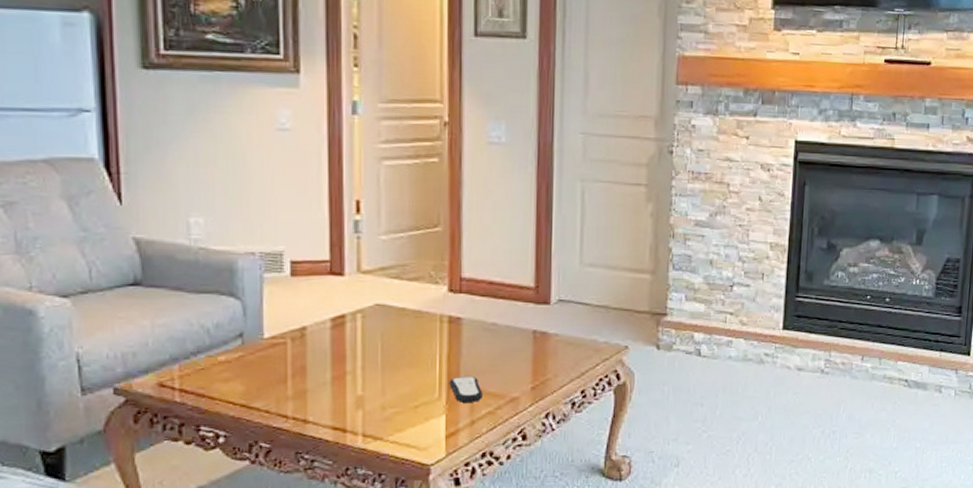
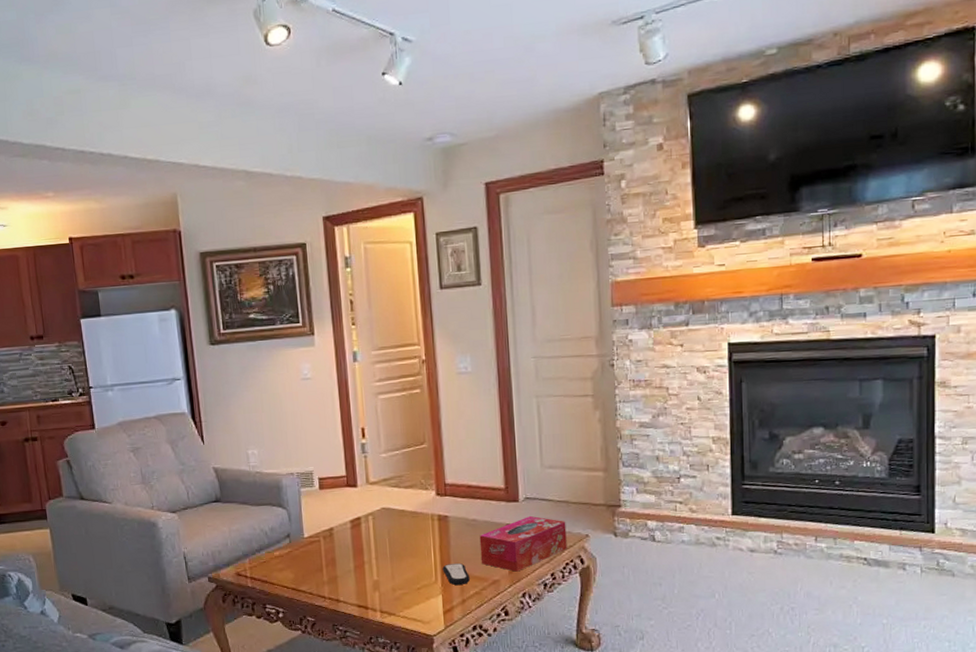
tissue box: none [498,322,604,388] -> present [479,516,567,572]

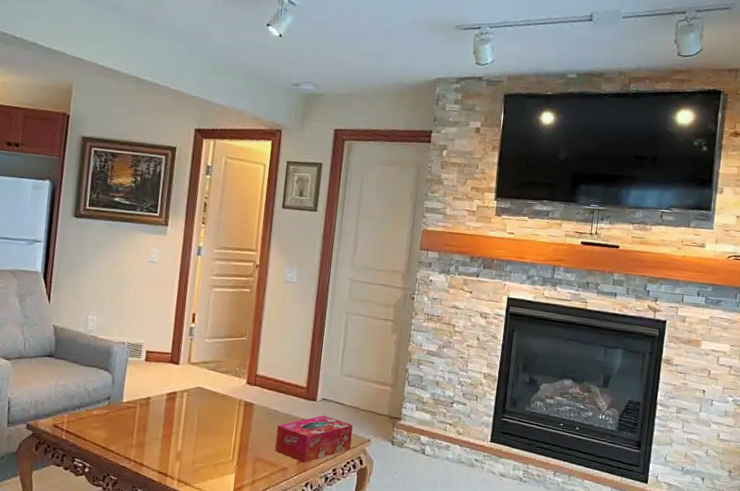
remote control: present [442,563,470,586] -> none [240,446,263,467]

